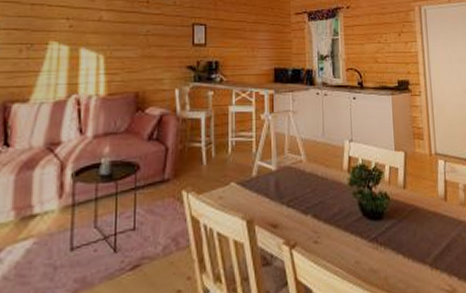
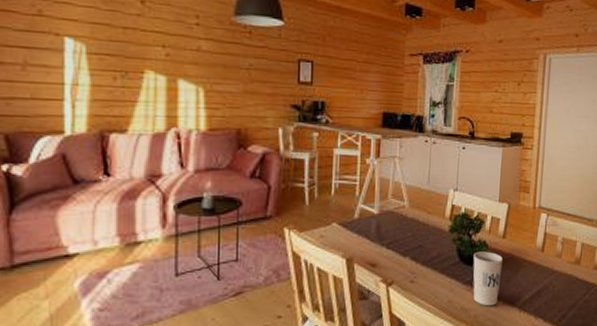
cup: none [376,203,407,266] -> present [473,251,503,306]

